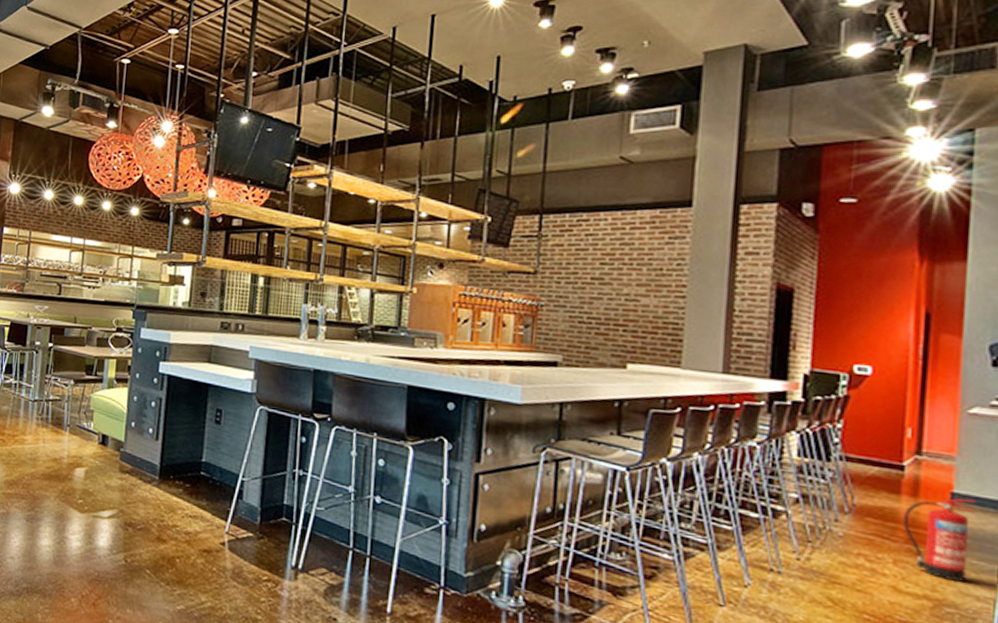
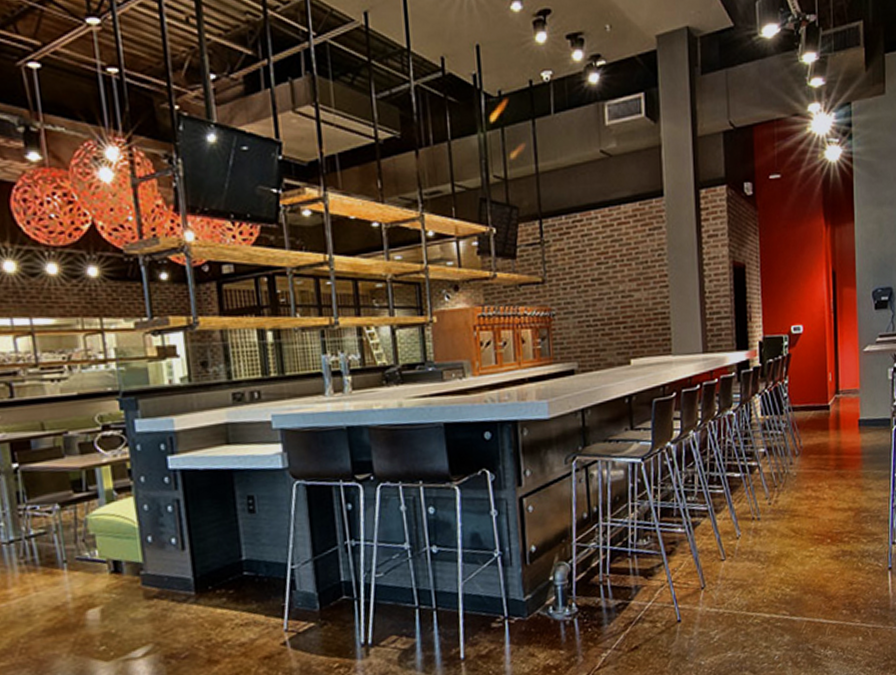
fire extinguisher: present [903,498,977,582] -> none [832,422,874,491]

